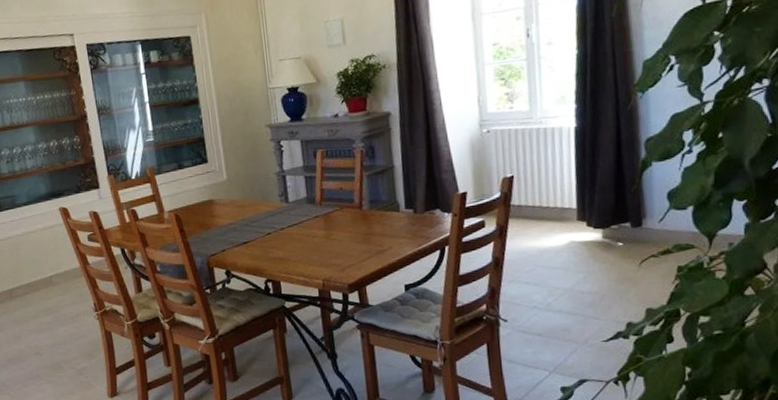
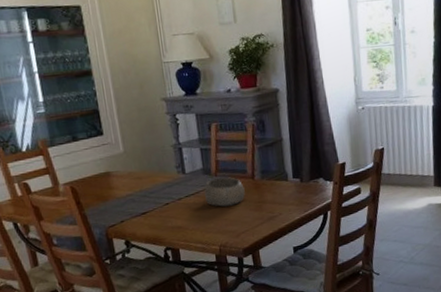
bowl: none [307,206,352,238] -> present [204,177,245,207]

